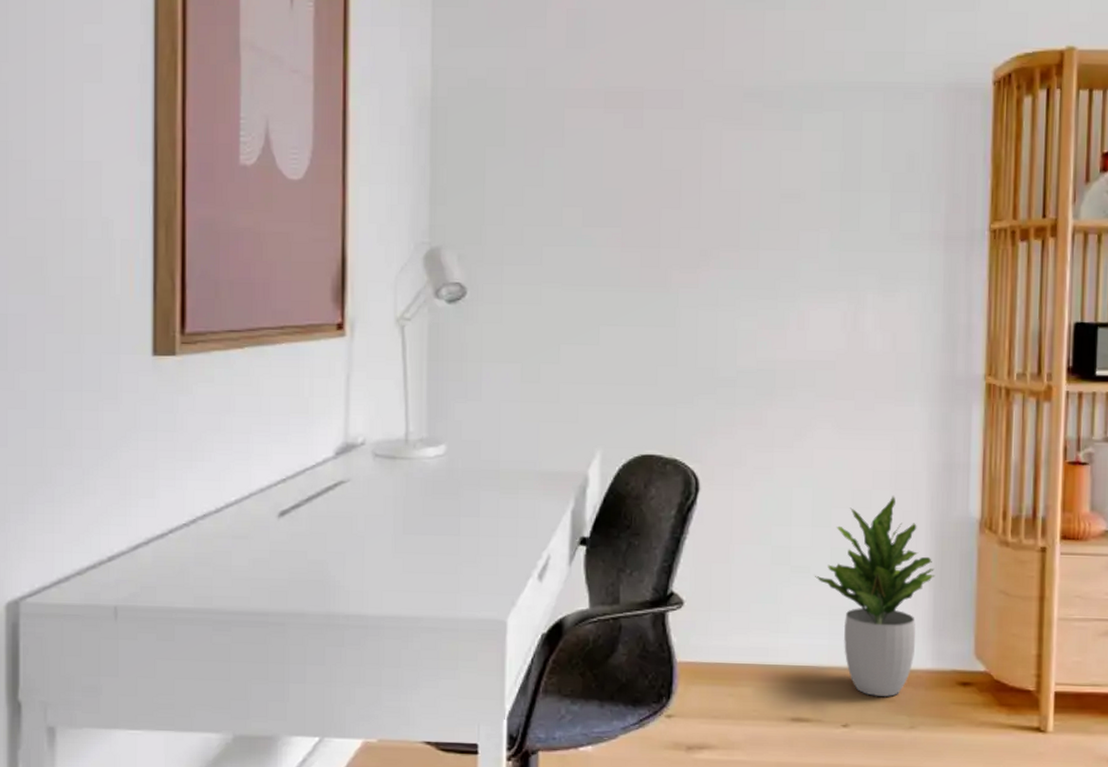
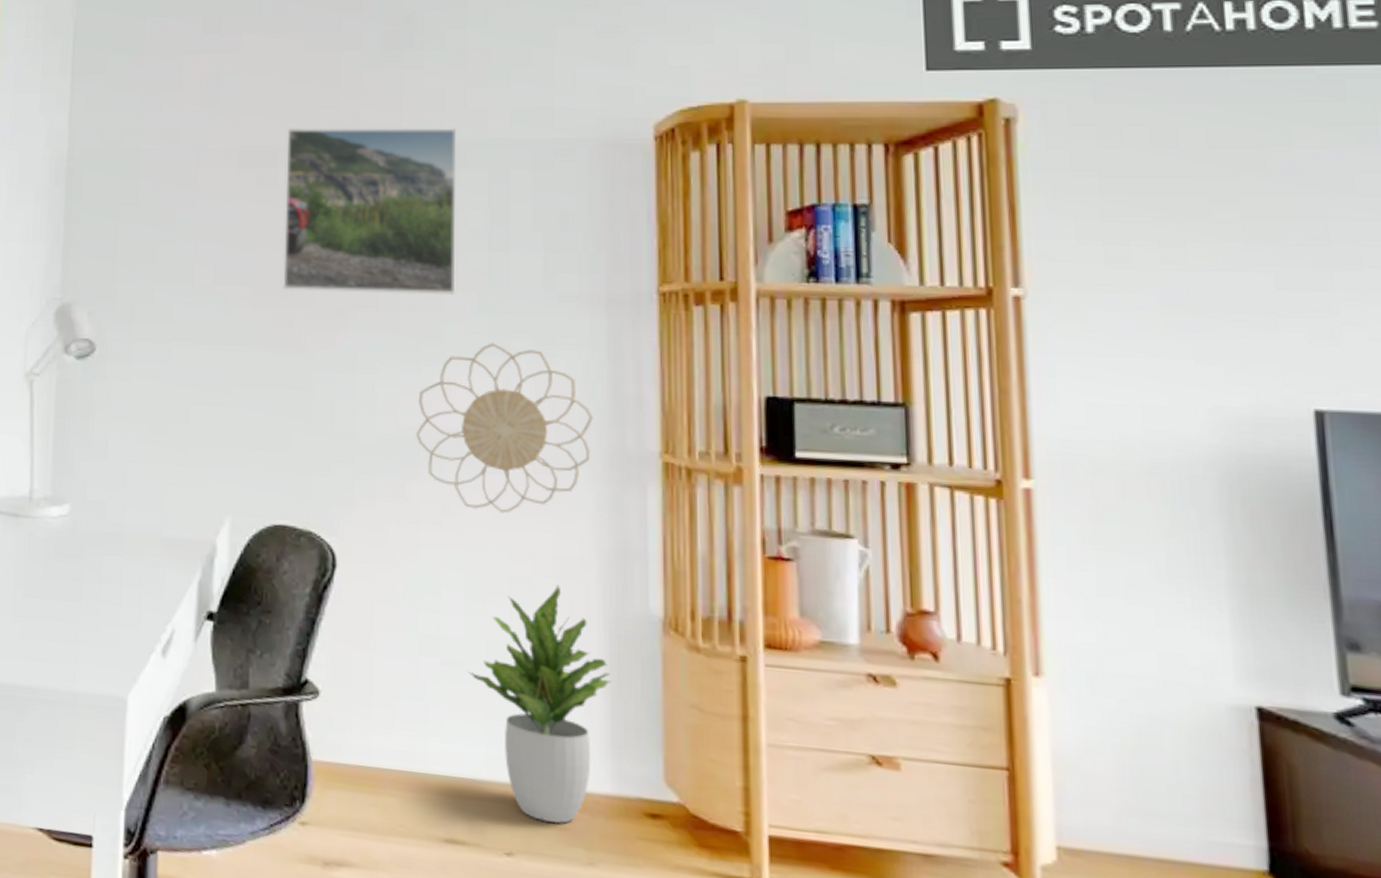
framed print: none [650,68,815,234] -> present [283,128,457,294]
decorative wall piece: none [772,279,929,435] -> present [416,343,593,514]

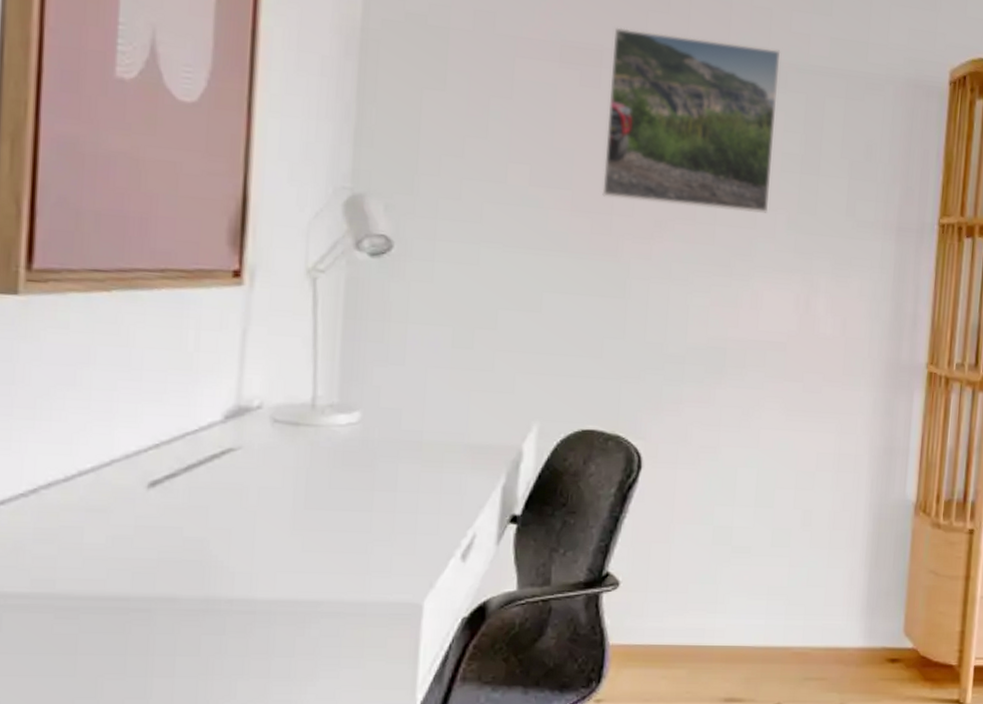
decorative wall piece: present [416,343,593,514] -> none [723,261,877,417]
potted plant: present [469,584,612,824] -> none [755,477,871,676]

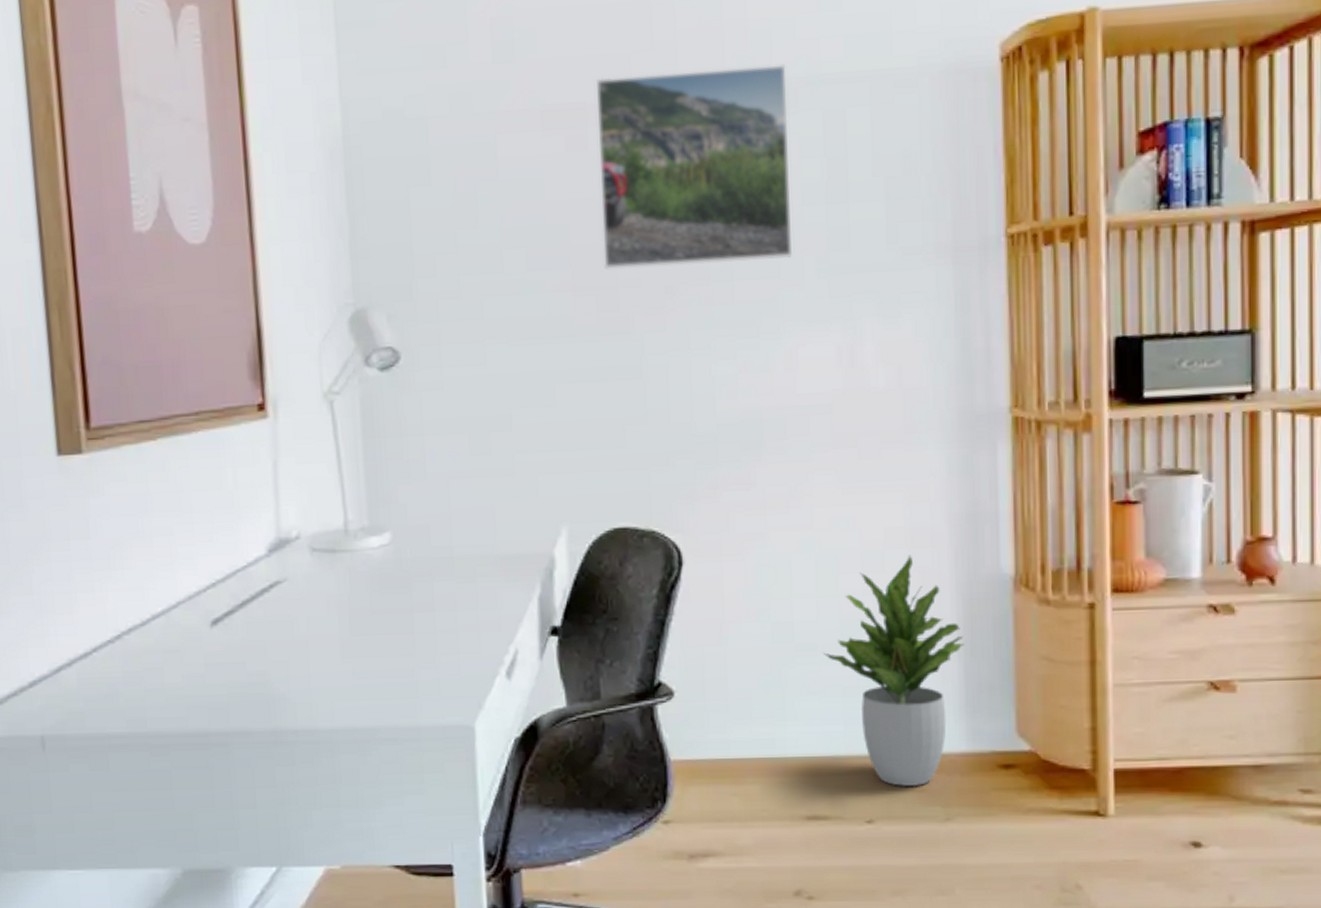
potted plant: none [755,477,871,676] -> present [824,555,965,787]

